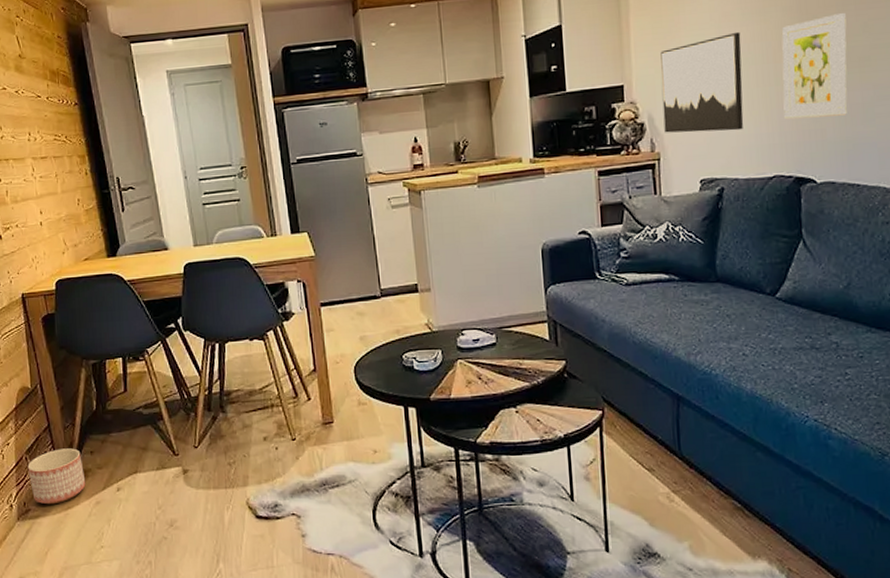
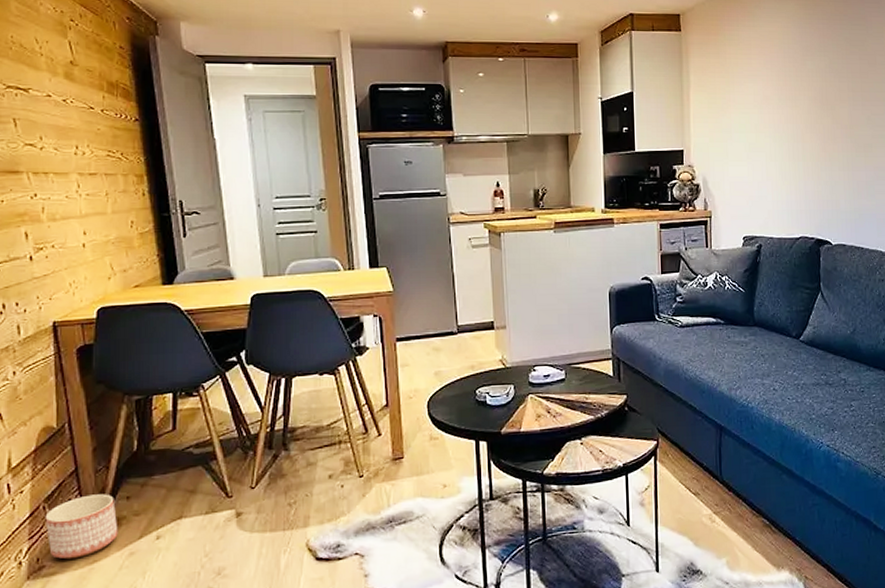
wall art: present [660,31,744,133] -> none [714,113,778,197]
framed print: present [781,13,847,120] -> none [808,107,856,190]

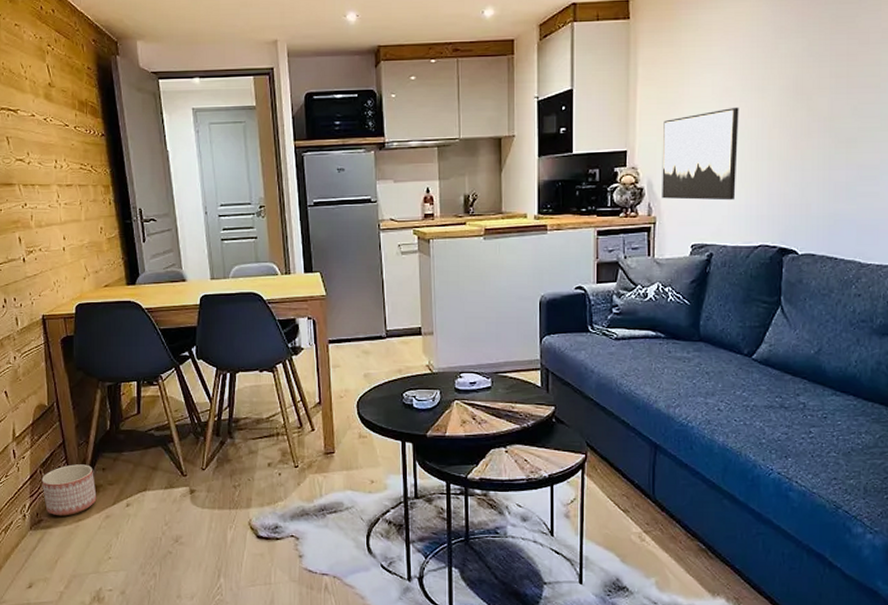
wall art: none [714,113,778,197] -> present [662,107,739,201]

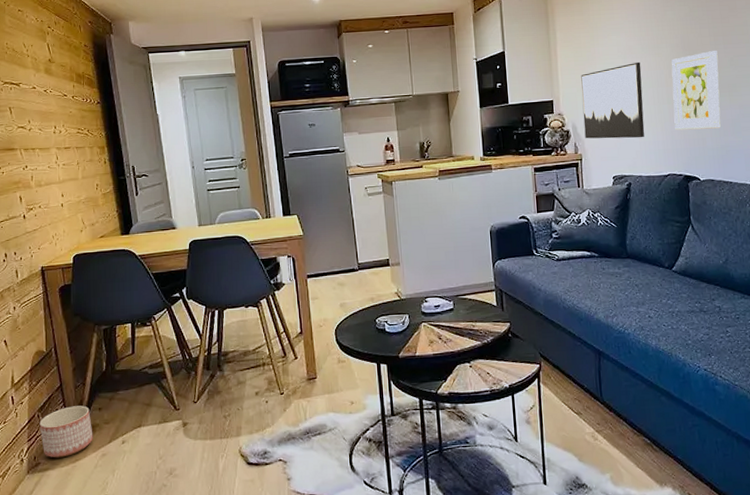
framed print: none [774,96,838,193] -> present [671,51,721,131]

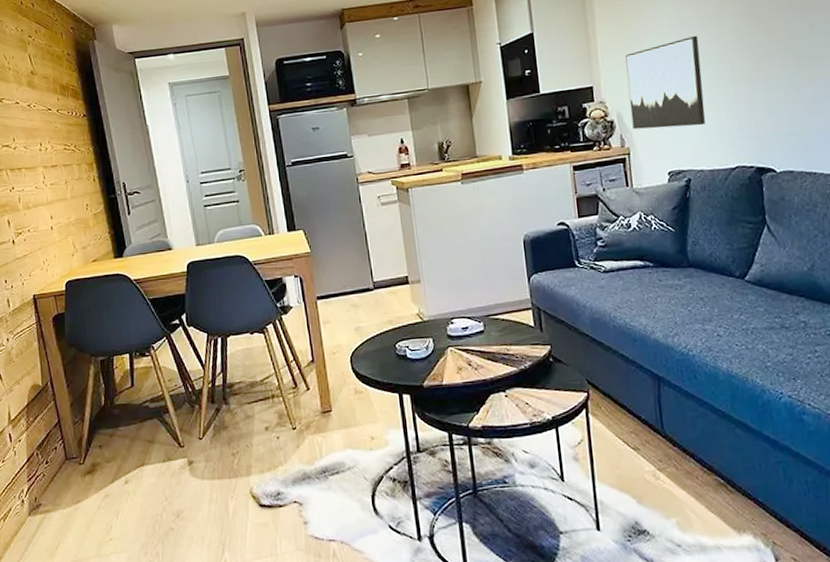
planter: present [39,405,93,458] -> none [38,443,95,499]
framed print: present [671,51,721,131] -> none [736,16,800,115]

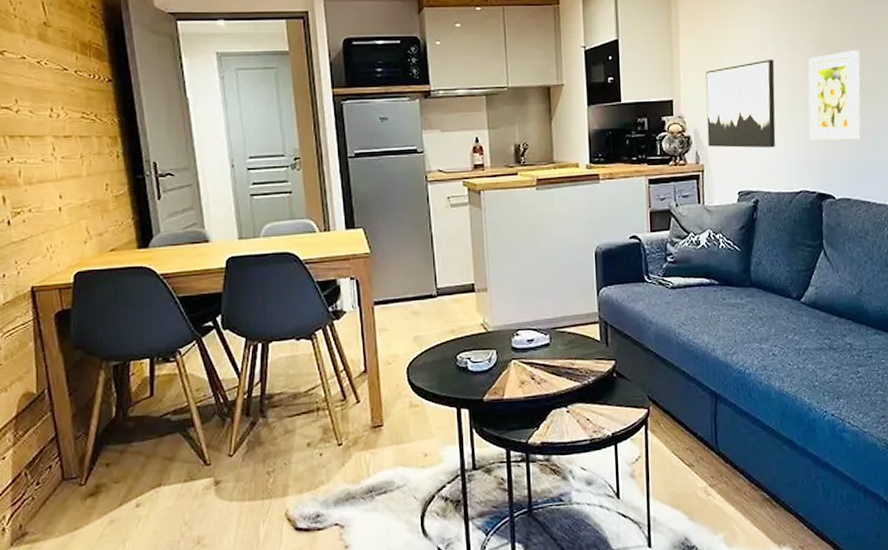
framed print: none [736,16,800,115] -> present [808,50,861,141]

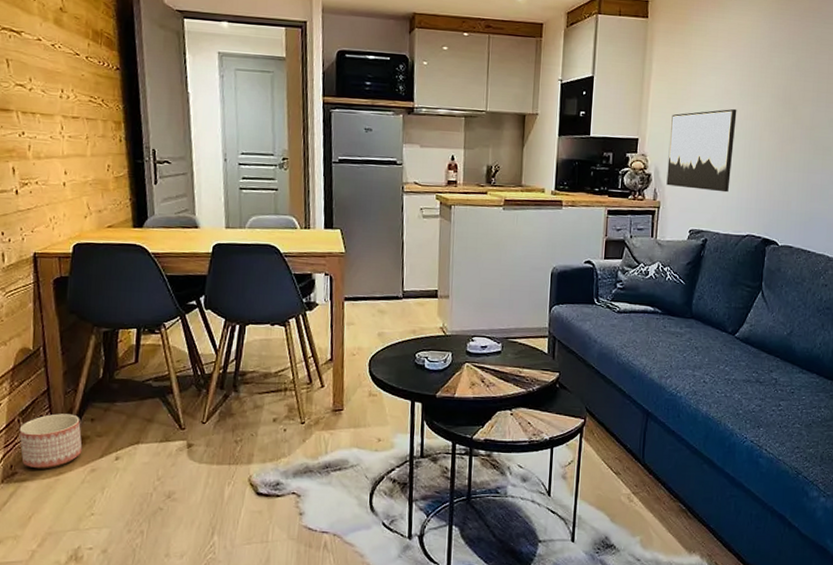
planter: none [27,460,98,527] -> present [19,413,83,469]
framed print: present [808,50,861,141] -> none [761,108,818,193]

